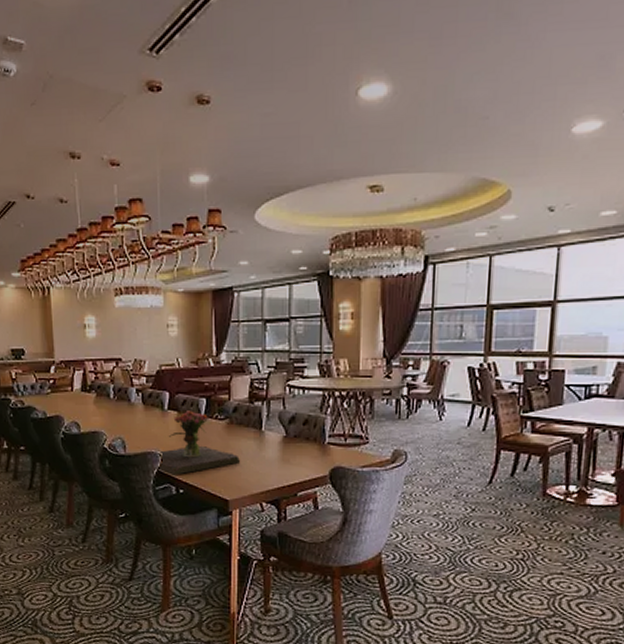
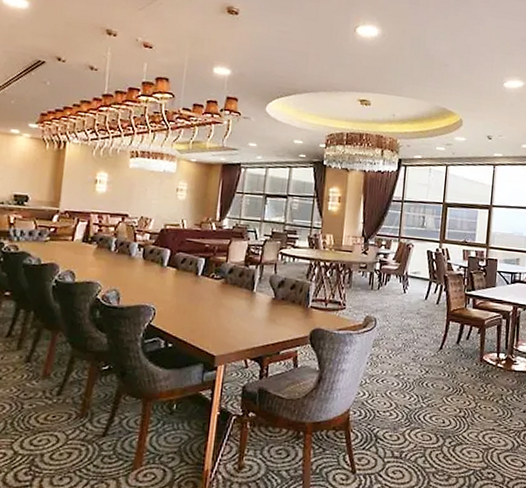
flower arrangement: present [157,410,240,475] -> none [148,268,230,330]

